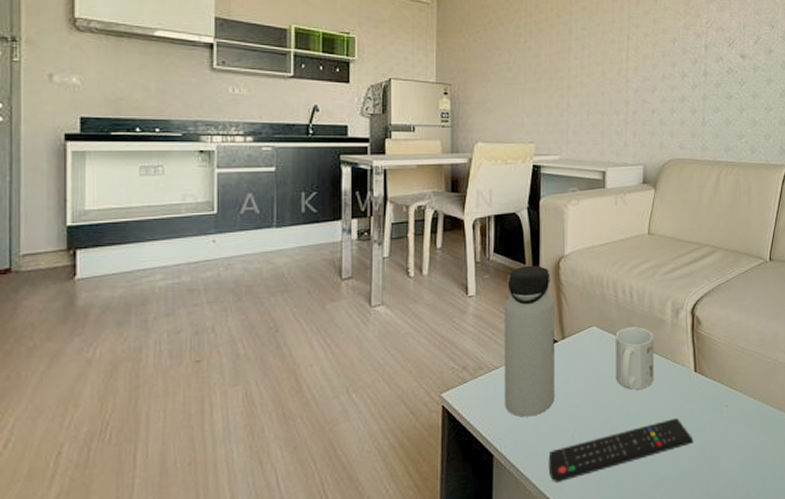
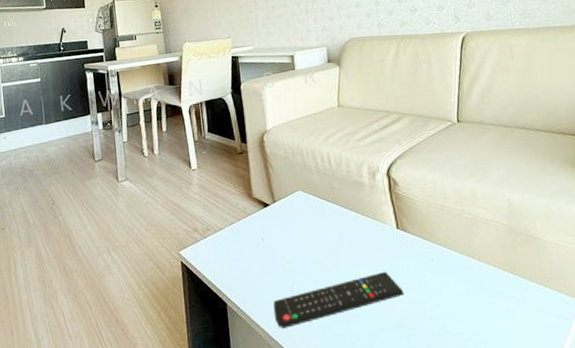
water bottle: present [503,265,555,417] -> none [221,140,273,271]
mug: present [615,327,654,390] -> none [319,189,360,246]

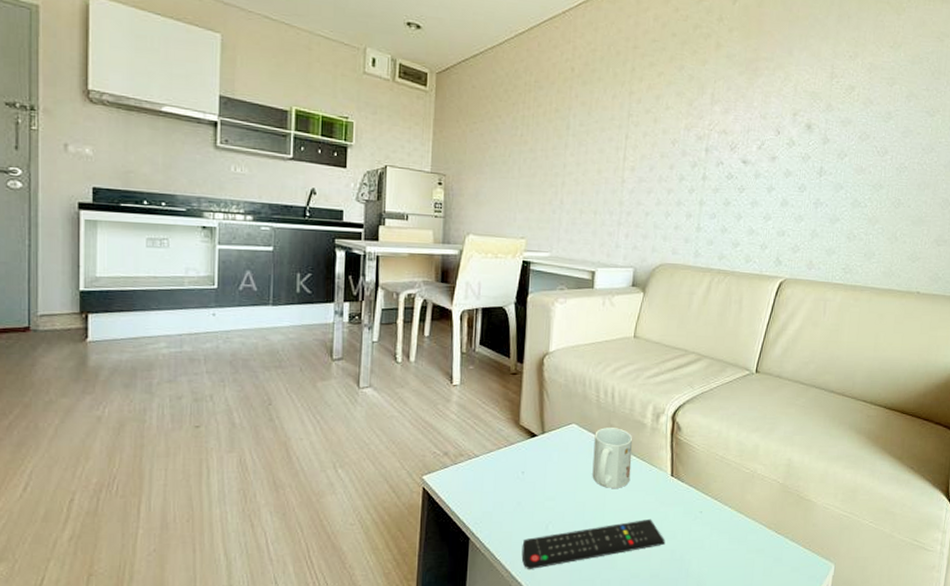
mug: none [319,189,360,246] -> present [592,428,633,488]

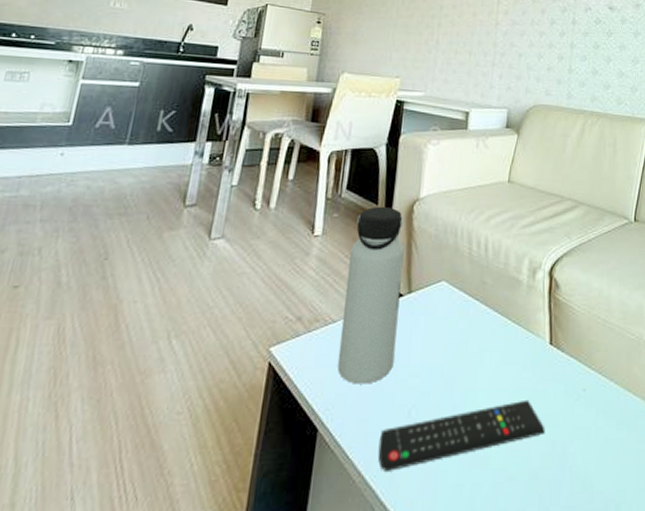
water bottle: none [483,359,537,505] -> present [338,206,404,384]
mug: present [592,428,633,488] -> none [462,285,508,361]

